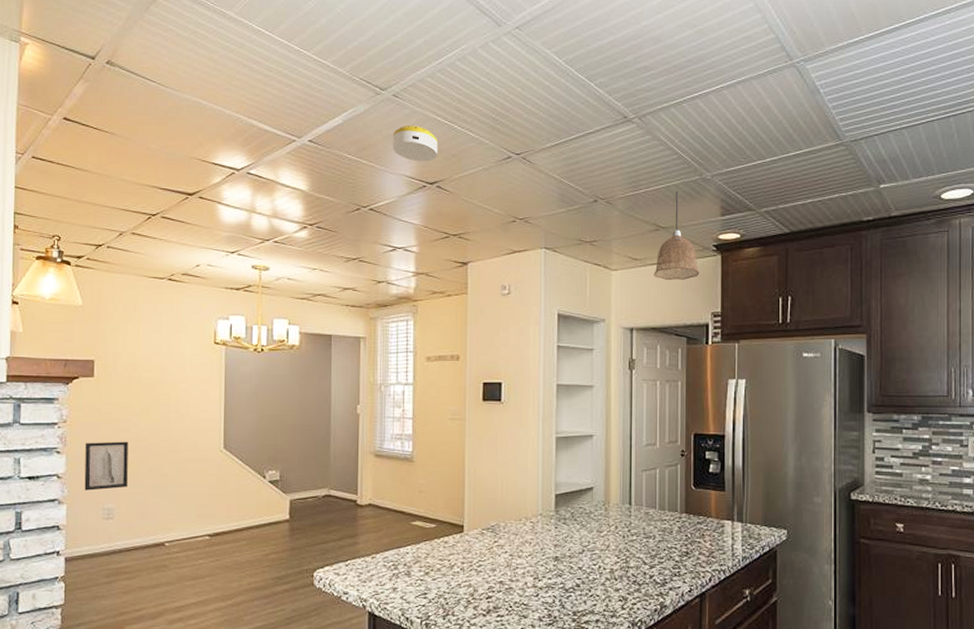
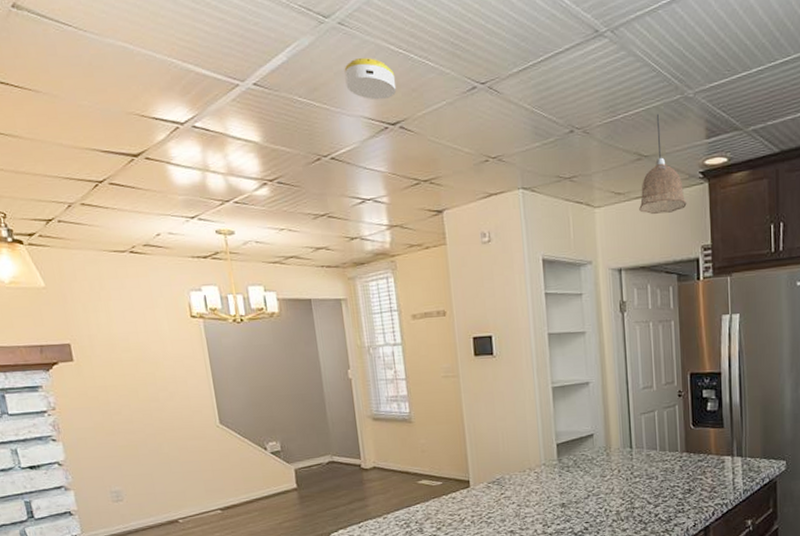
wall art: present [84,441,128,491] -> none [79,424,131,476]

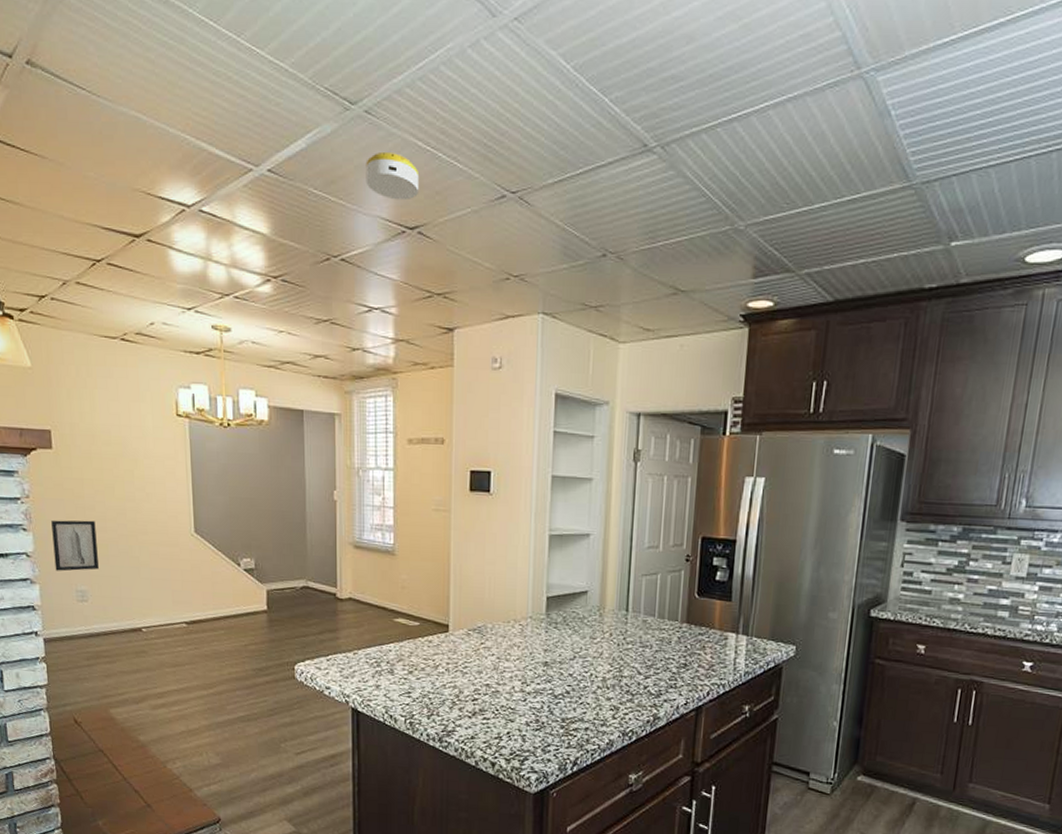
wall art: none [79,424,131,476] -> present [51,520,99,571]
pendant lamp: present [639,113,687,214] -> none [668,244,722,357]

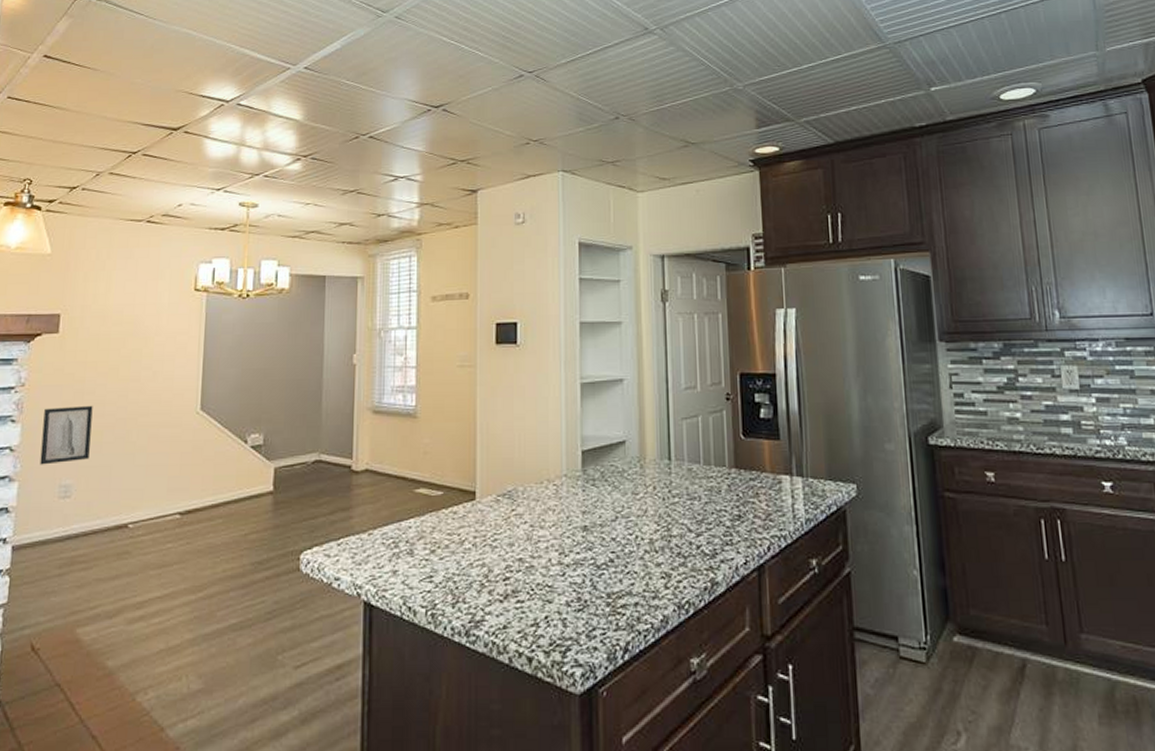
smoke detector: present [366,151,420,201] -> none [395,46,444,85]

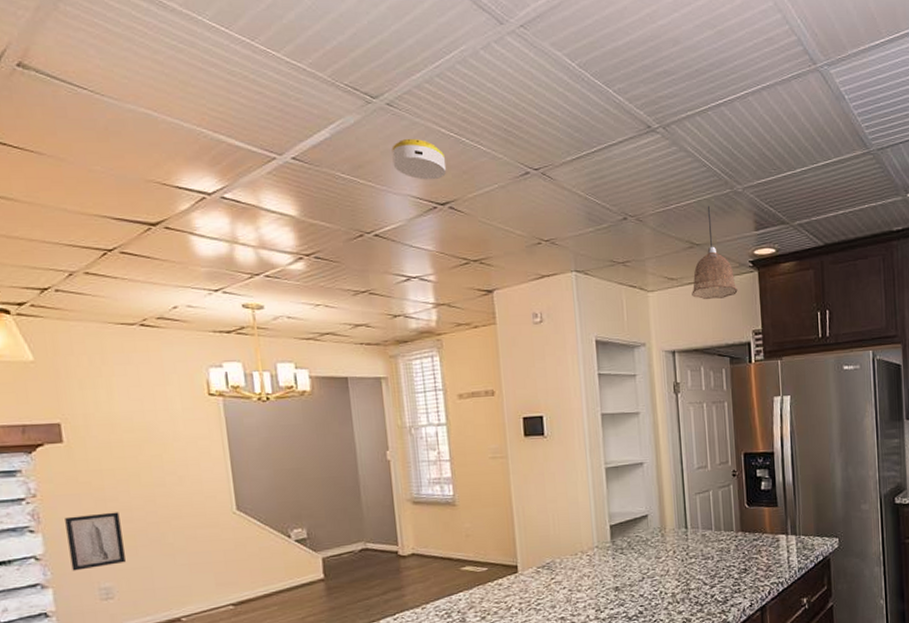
smoke detector: none [395,46,444,85] -> present [391,138,447,180]
pendant lamp: none [685,103,736,200] -> present [692,205,738,299]

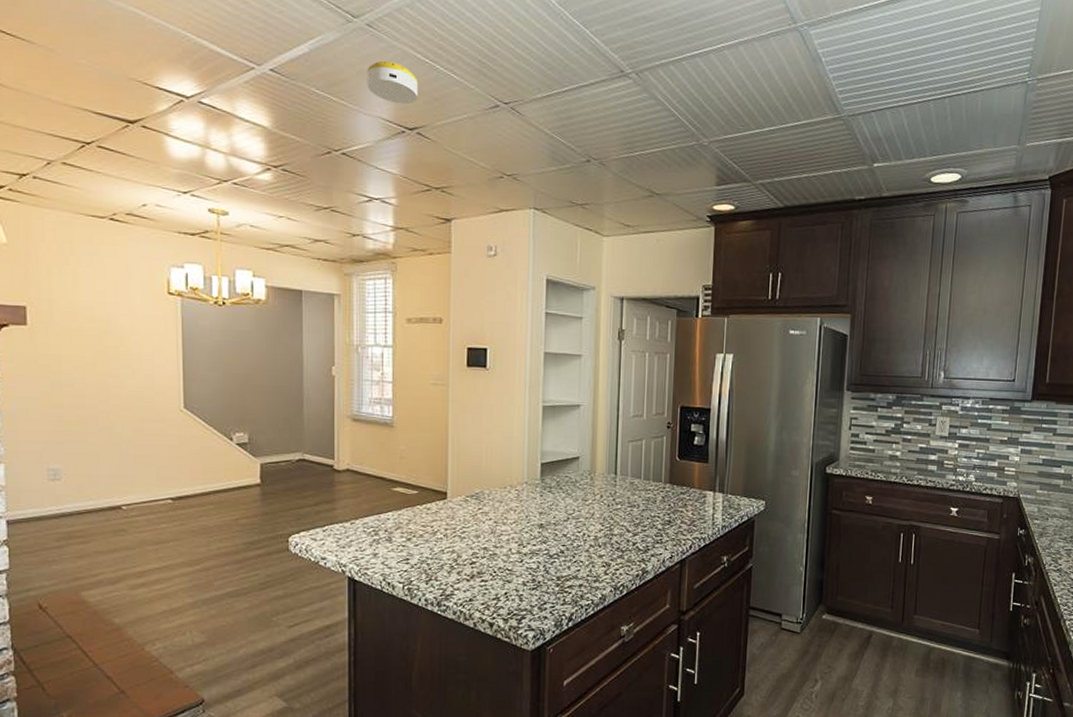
wall art: present [65,512,126,571] -> none [22,397,75,450]
pendant lamp: present [692,205,738,299] -> none [646,155,693,250]

